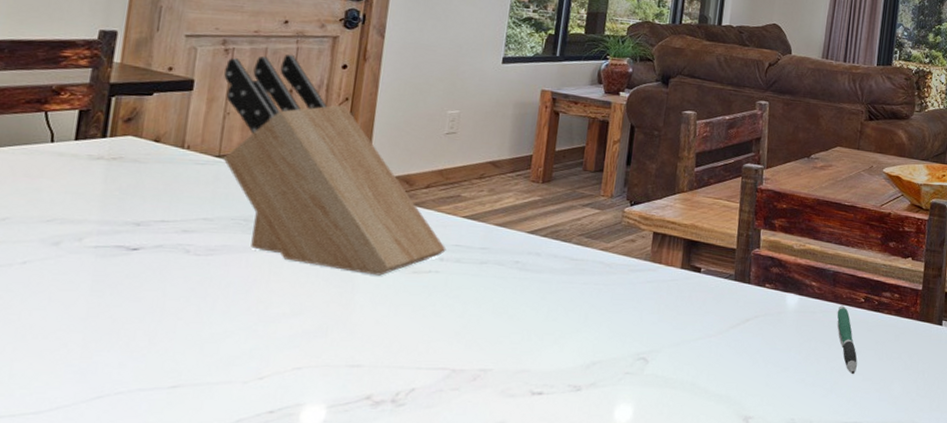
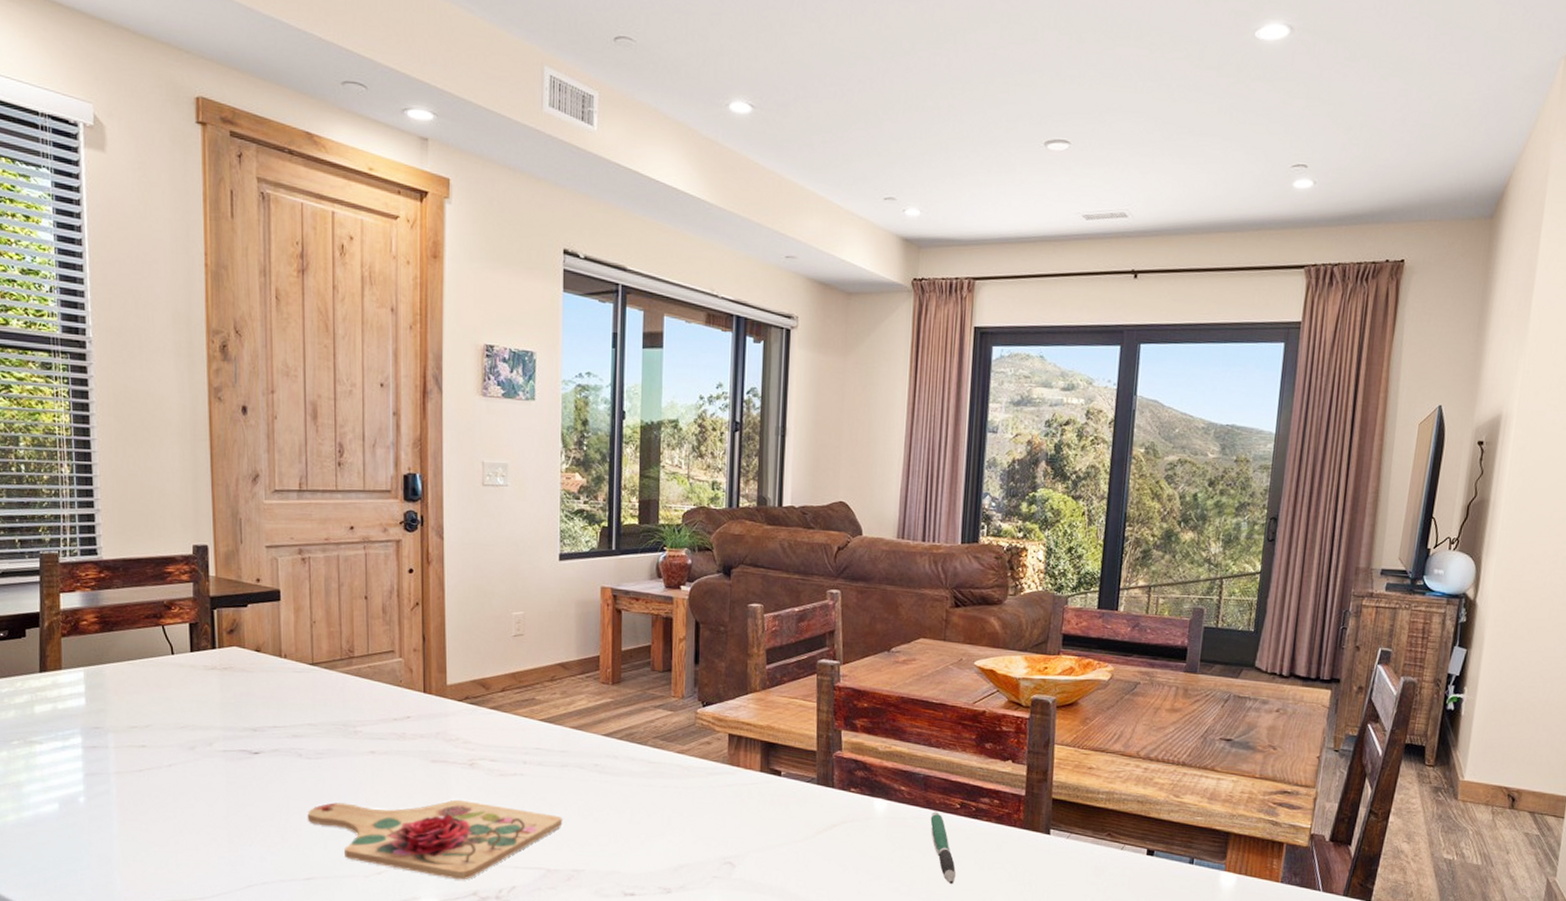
cutting board: none [184,298,476,384] -> present [307,799,563,880]
knife block: present [223,54,447,276] -> none [305,560,528,778]

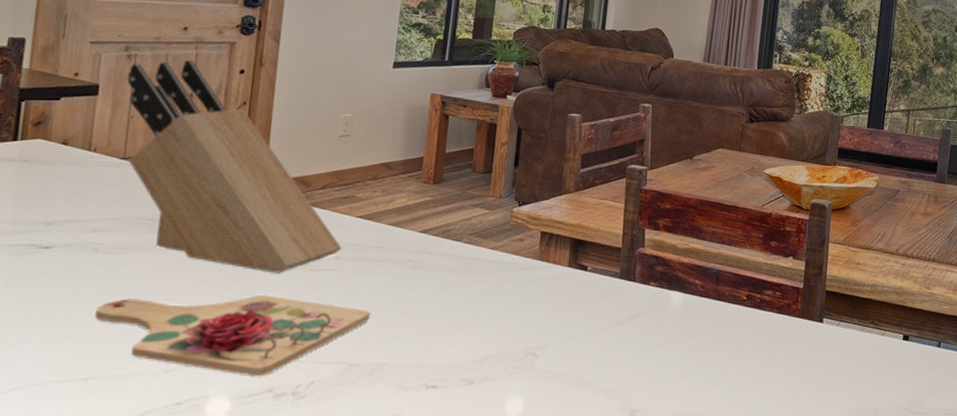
knife block: none [305,560,528,778] -> present [127,59,342,273]
pen: present [930,811,956,885] -> none [720,303,740,371]

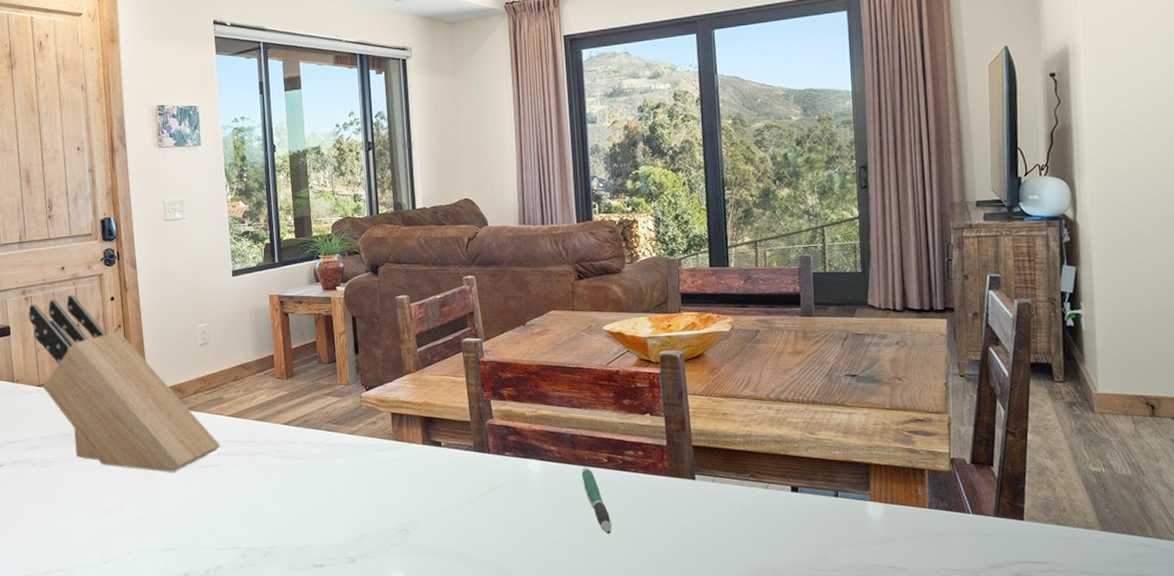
cutting board: present [94,294,371,377] -> none [43,492,256,564]
pen: none [720,303,740,371] -> present [581,467,612,535]

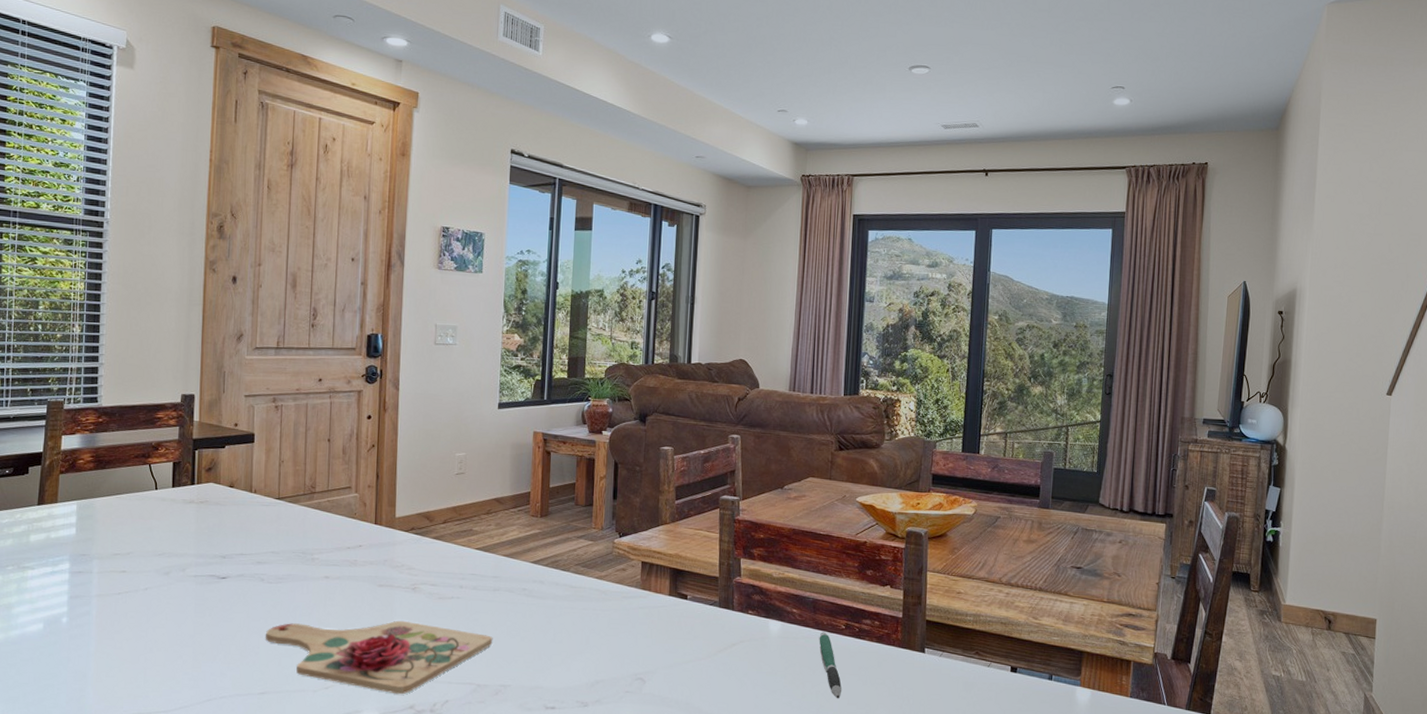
knife block: present [29,294,221,472] -> none [277,408,464,601]
cutting board: none [43,492,256,564] -> present [265,620,493,695]

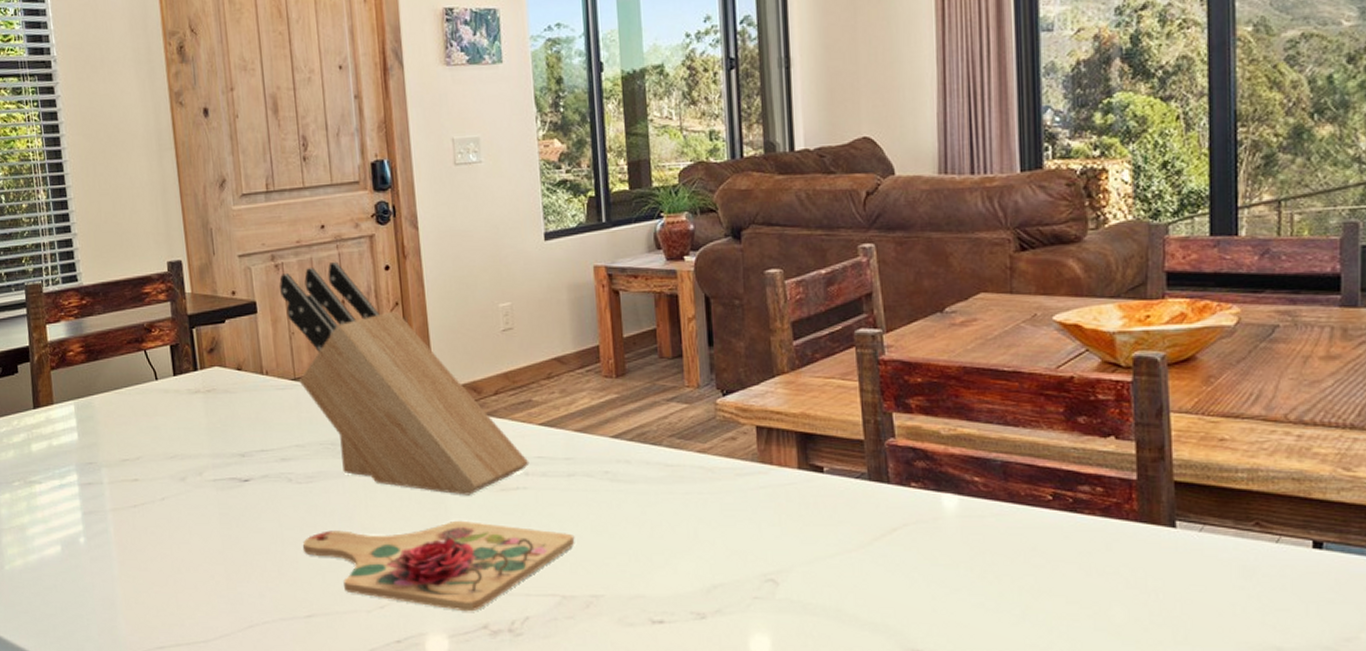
knife block: none [277,408,464,601] -> present [279,261,530,495]
pen: present [819,632,842,699] -> none [1015,506,1055,597]

